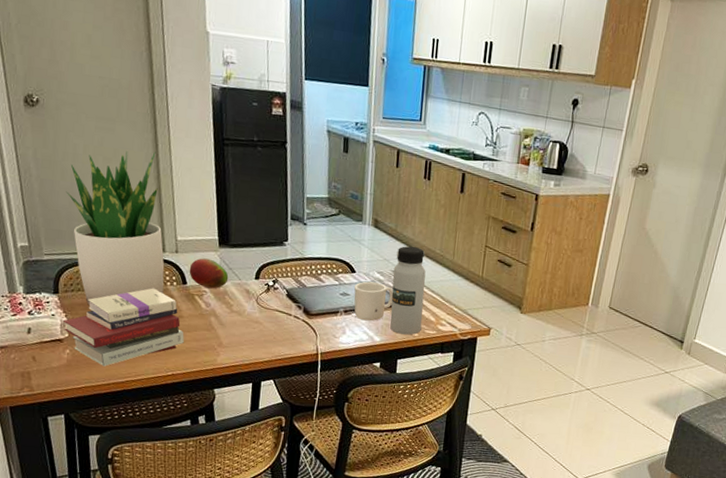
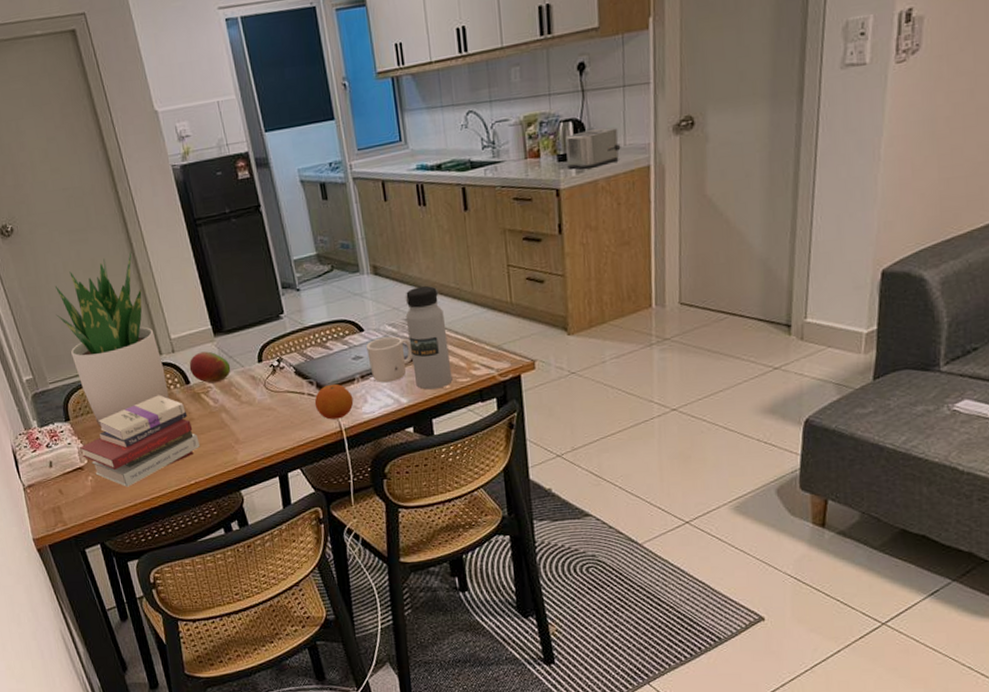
fruit: none [298,312,334,343] -> present [314,383,354,420]
toaster: none [548,153,592,186] -> present [565,127,621,170]

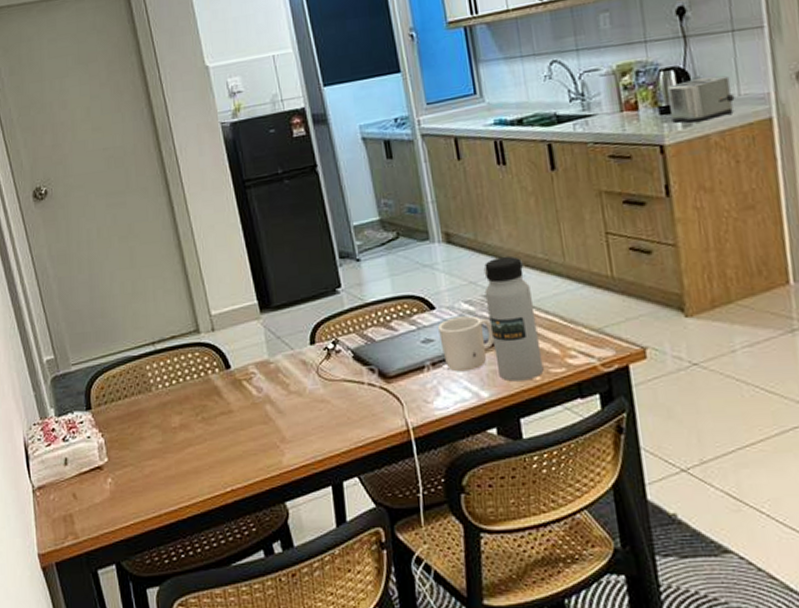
planter: present [54,251,169,426] -> none [85,215,206,416]
books: present [80,395,200,487] -> none [100,381,239,493]
fruit: present [189,351,231,384] -> none [230,330,279,369]
fruit: present [314,383,354,420] -> none [376,372,423,416]

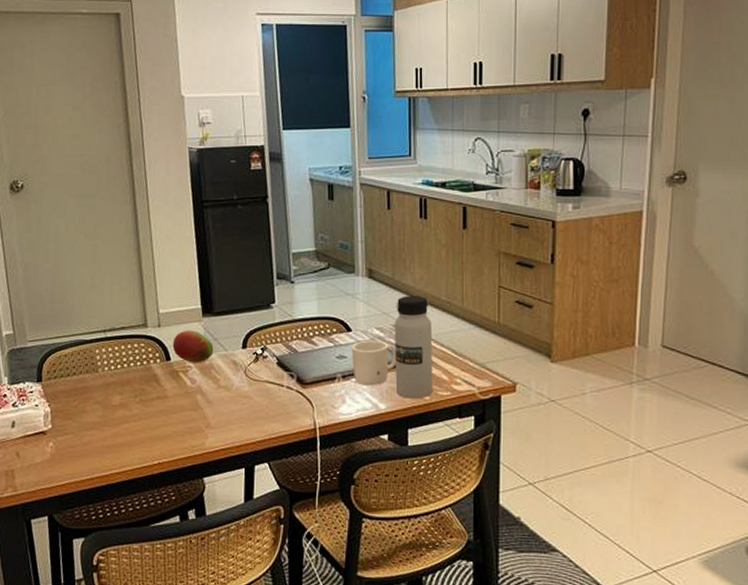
fruit: none [230,330,279,369] -> present [172,330,214,363]
toaster: present [667,75,735,124] -> none [565,170,617,207]

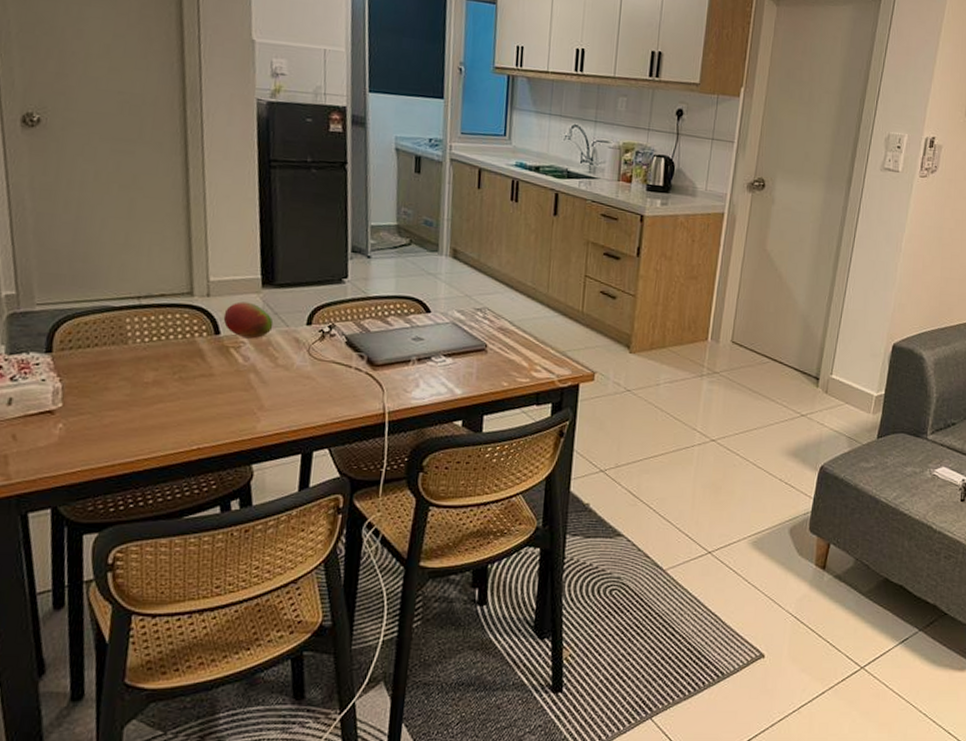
mug: present [352,340,397,386] -> none [429,322,477,370]
water bottle: present [394,296,433,399] -> none [473,279,516,385]

